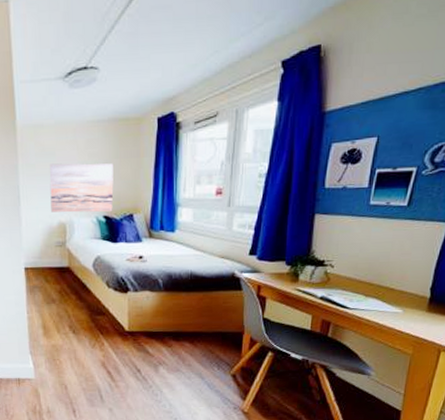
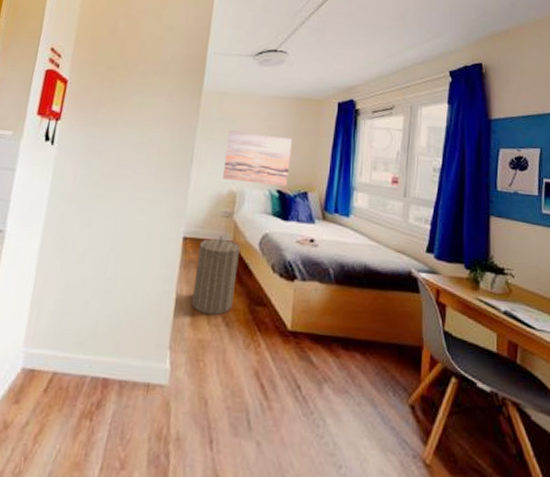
laundry hamper: none [40,263,77,326] -> present [191,235,240,315]

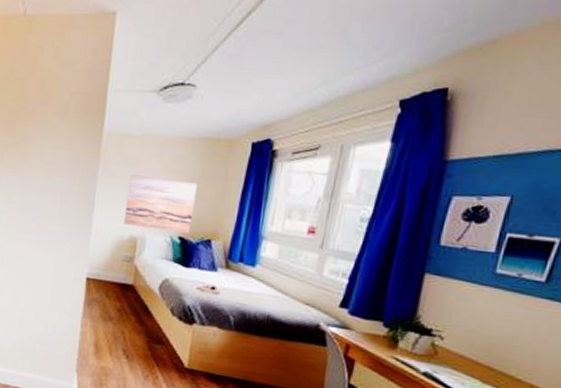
laundry hamper: present [191,235,240,315] -> none [95,278,140,349]

